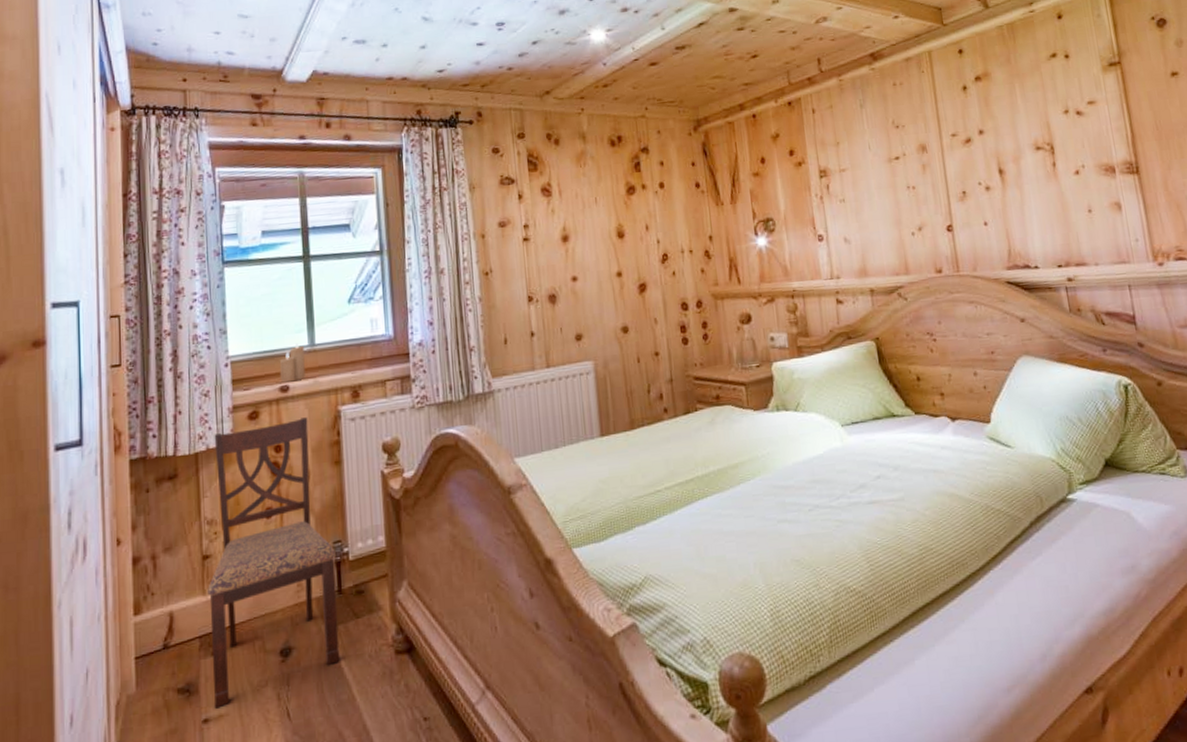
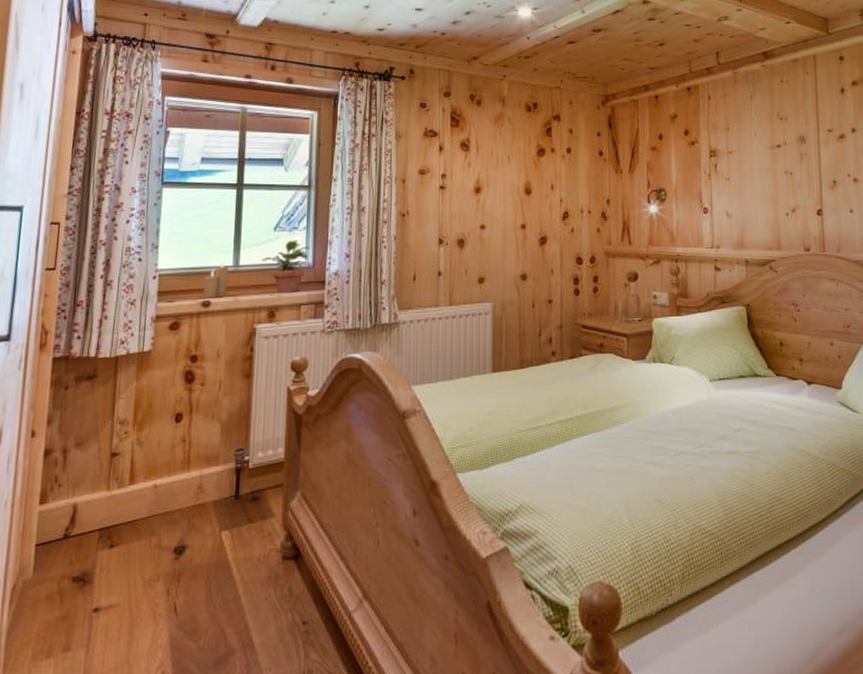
chair: present [208,417,340,709] -> none [106,332,237,599]
potted plant: none [338,311,388,371] -> present [261,240,309,294]

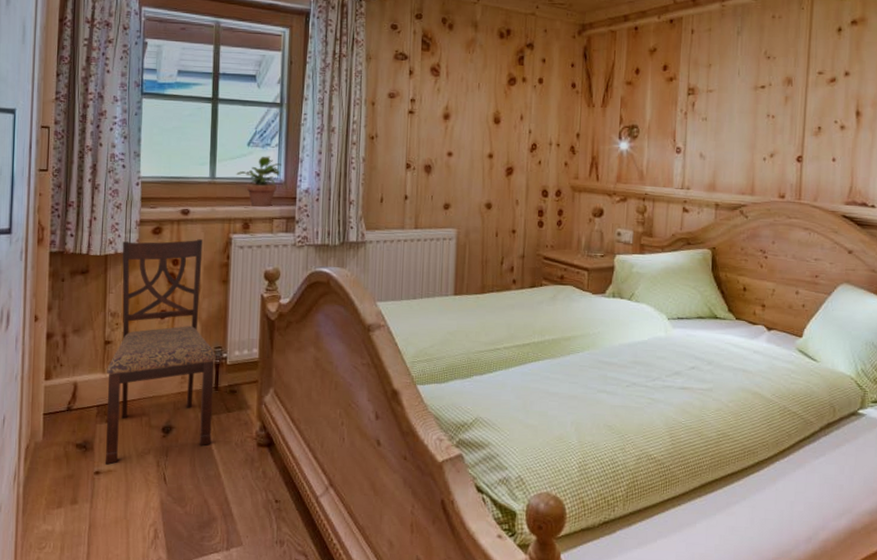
chair: none [106,332,237,599] -> present [106,239,216,465]
candle: present [203,262,229,298] -> none [182,173,205,207]

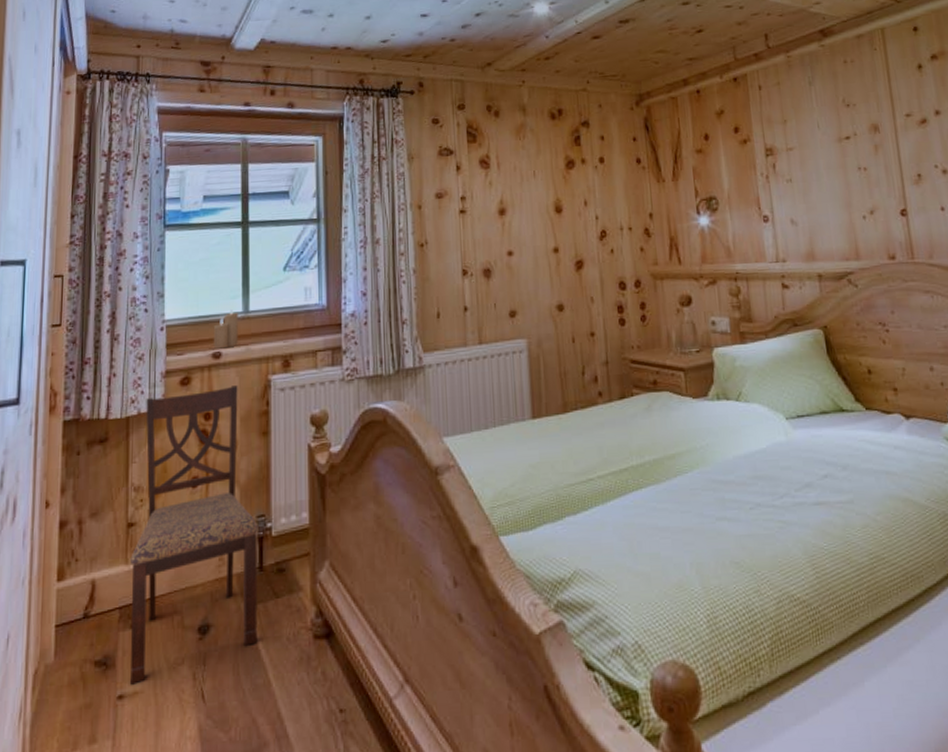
candle: none [182,173,205,207] -> present [213,308,238,349]
potted plant: present [236,156,281,208] -> none [272,279,322,340]

